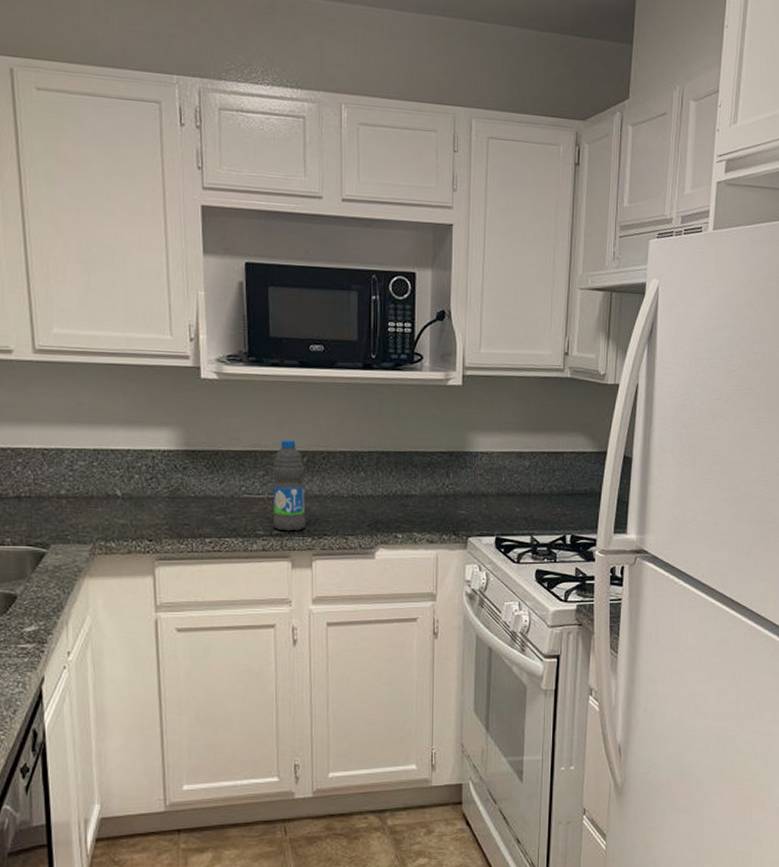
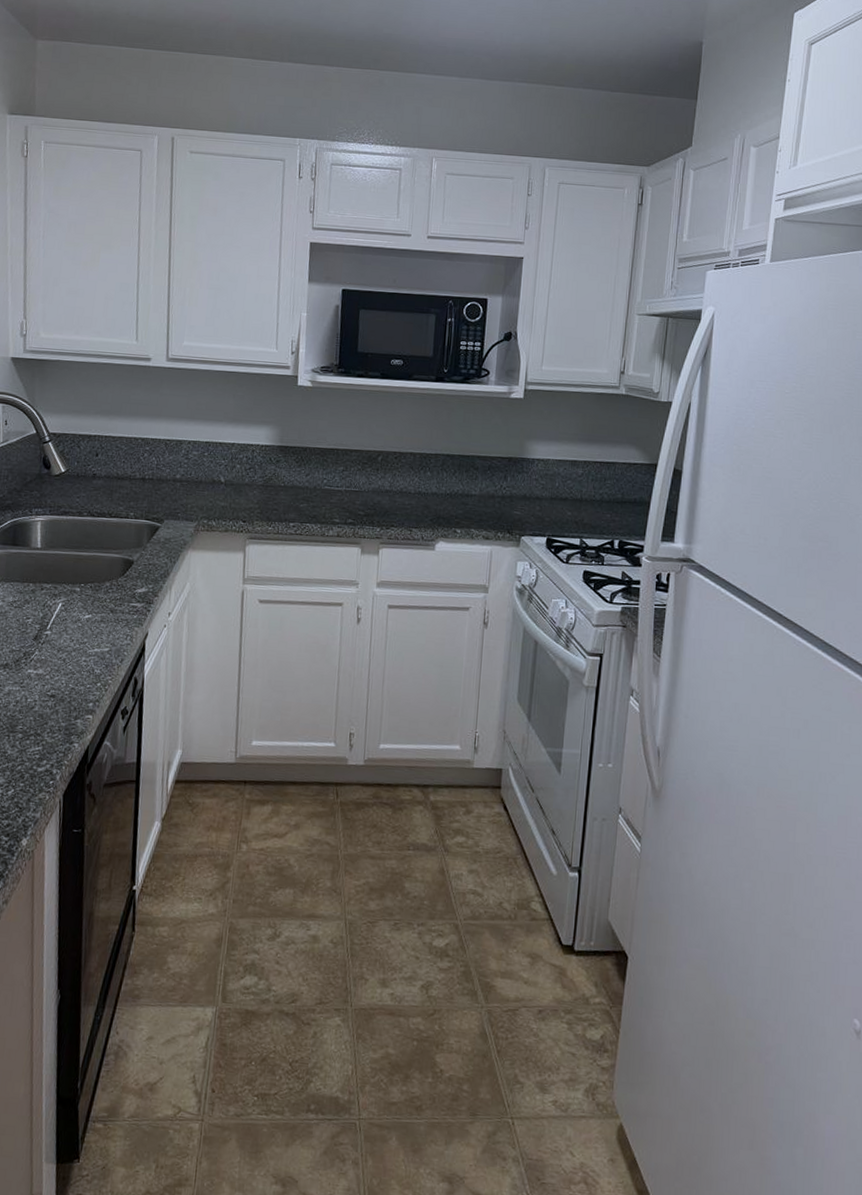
water bottle: present [272,440,306,532] -> none [347,440,379,521]

